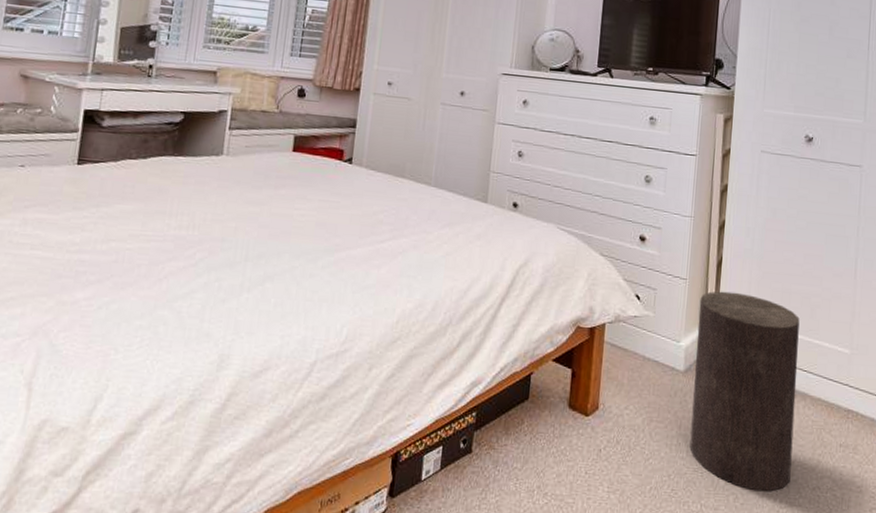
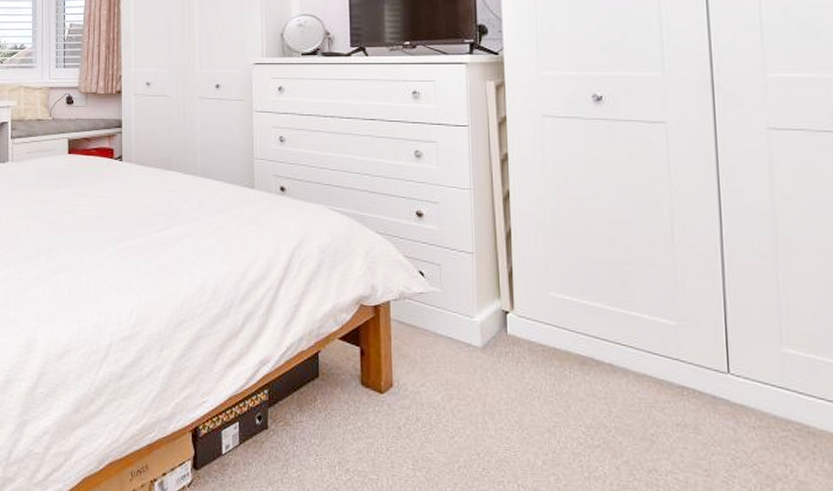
stool: present [689,291,800,492] -> none [490,264,620,474]

